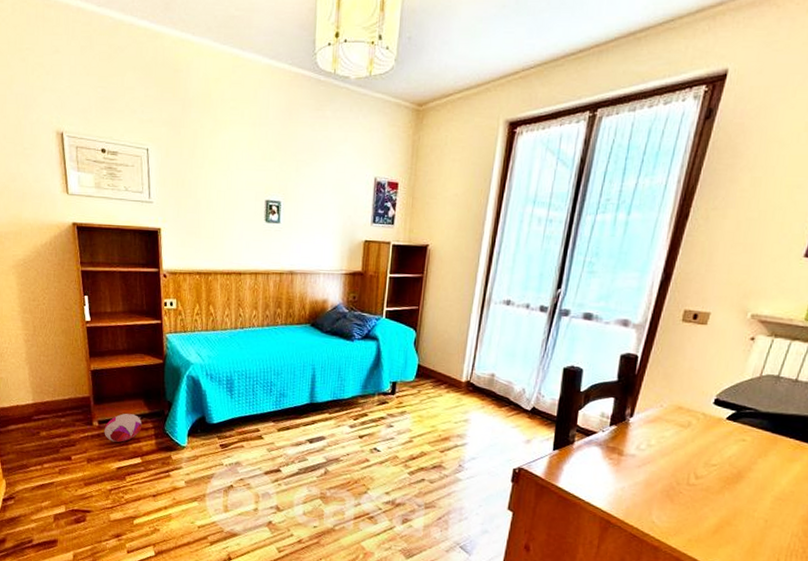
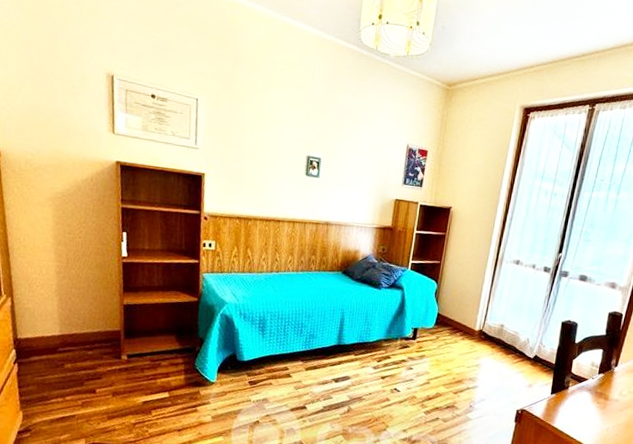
plush toy: present [104,413,142,442] -> none [132,348,173,377]

